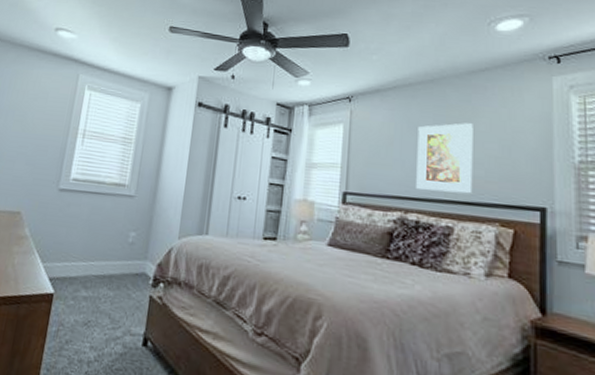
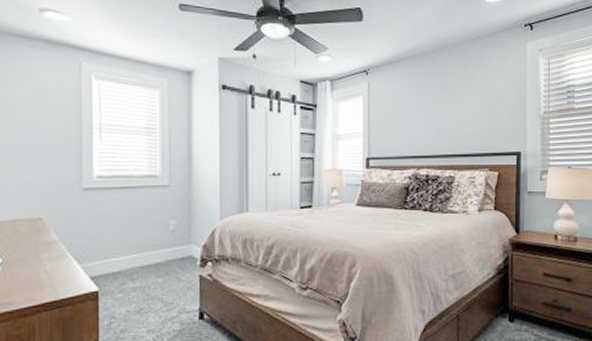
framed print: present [416,123,473,194] -> none [425,87,468,148]

